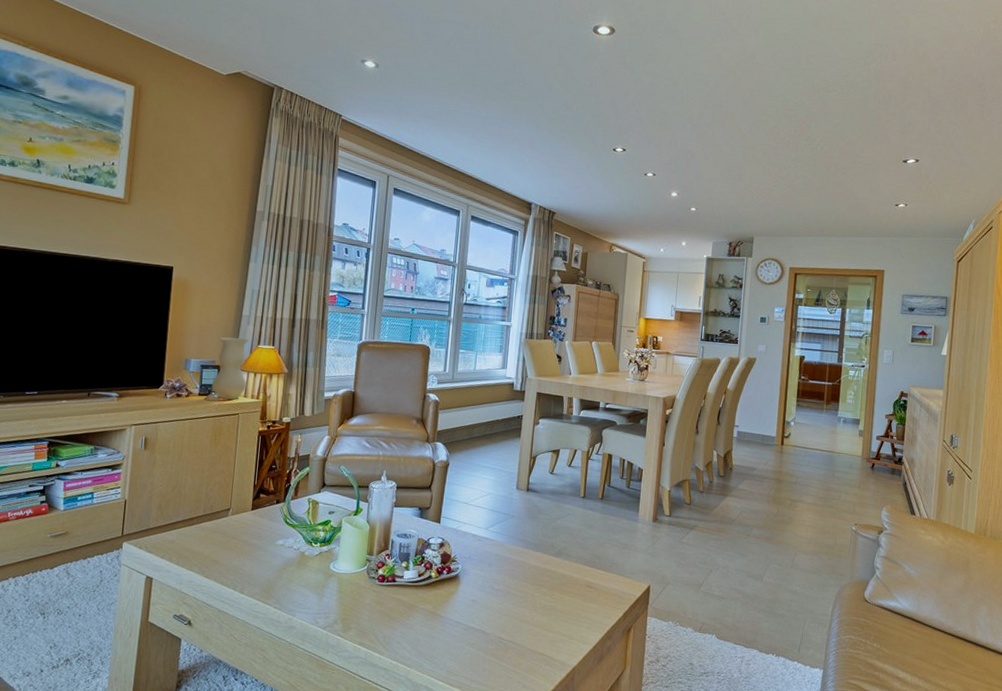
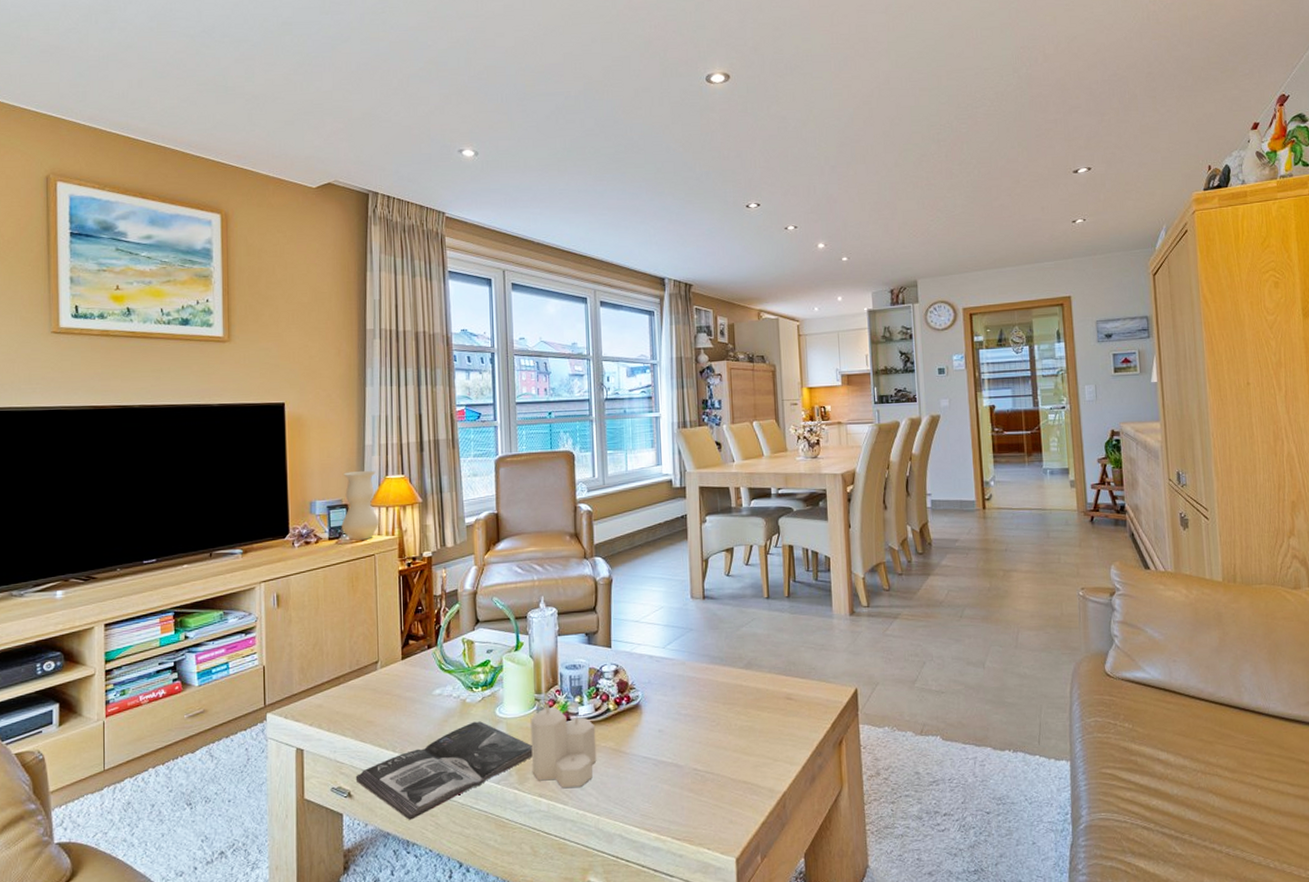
magazine: none [196,572,359,652] -> present [355,721,533,821]
candle: none [355,564,417,641] -> present [530,703,597,789]

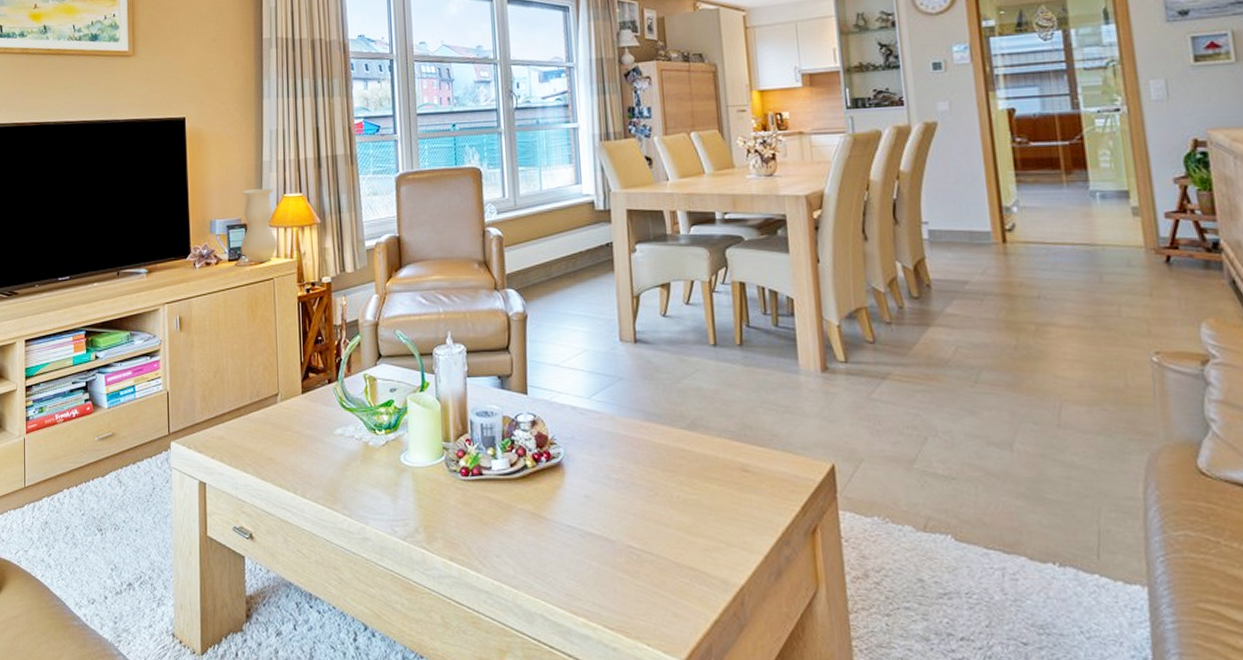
magazine: present [355,721,533,821] -> none [257,468,441,572]
candle: present [530,703,597,789] -> none [438,453,514,554]

